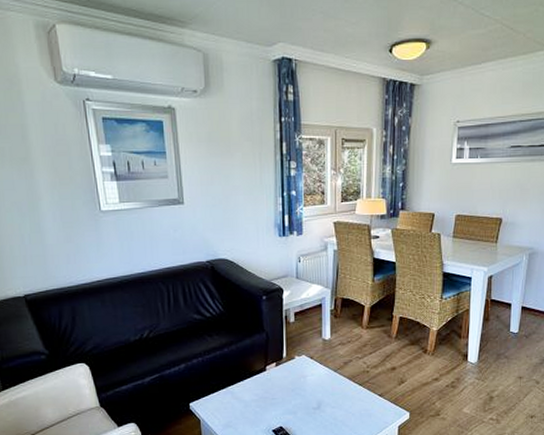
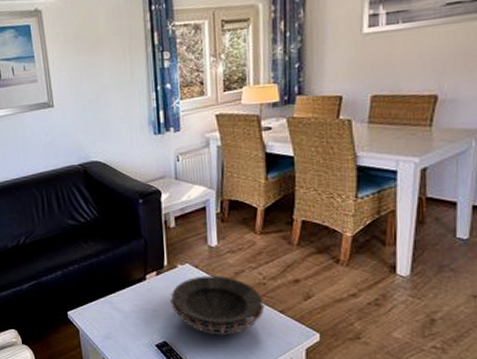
decorative bowl: none [286,365,367,418] -> present [169,275,265,335]

